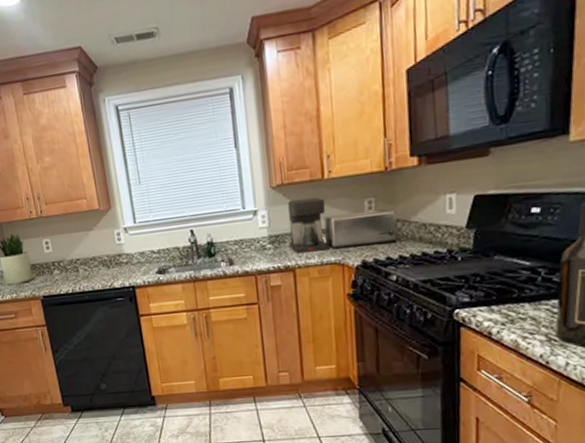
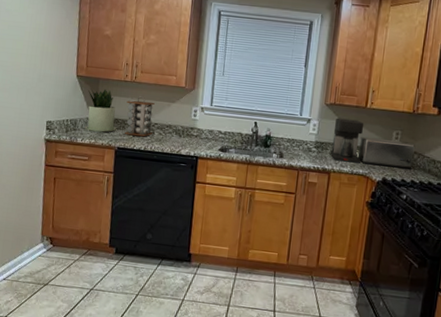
spice rack: none [38,231,78,280] -> present [125,96,155,137]

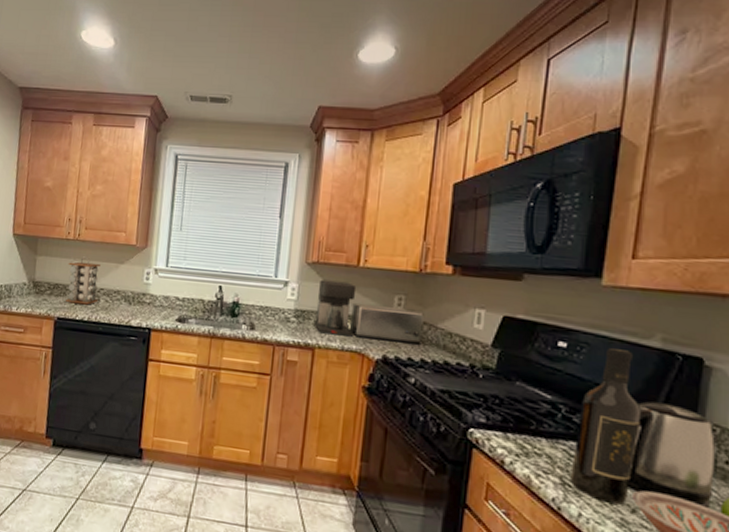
planter: present [85,88,118,133] -> none [21,248,58,300]

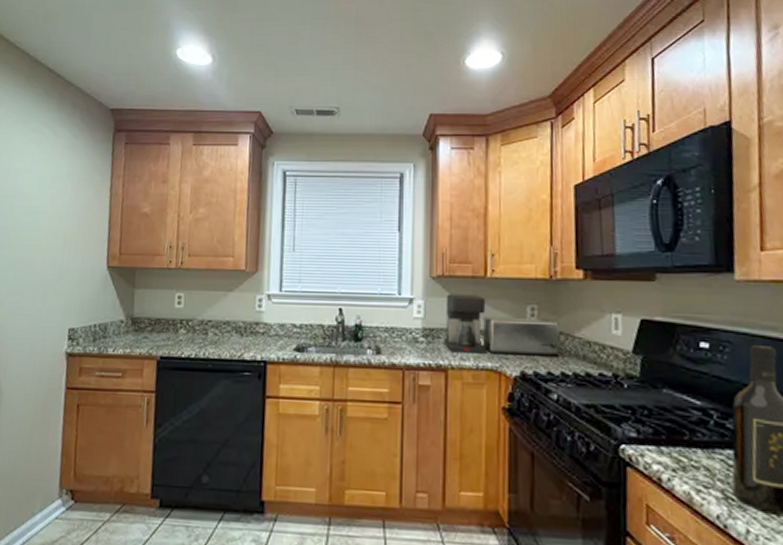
spice rack: present [66,256,101,305] -> none [169,286,207,340]

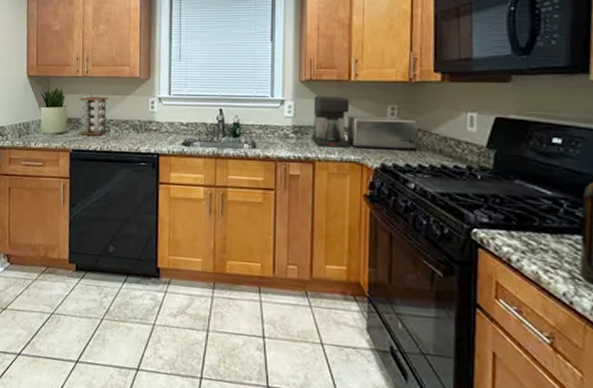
planter: none [117,280,160,338] -> present [38,87,71,134]
spice rack: none [169,286,207,340] -> present [79,91,109,136]

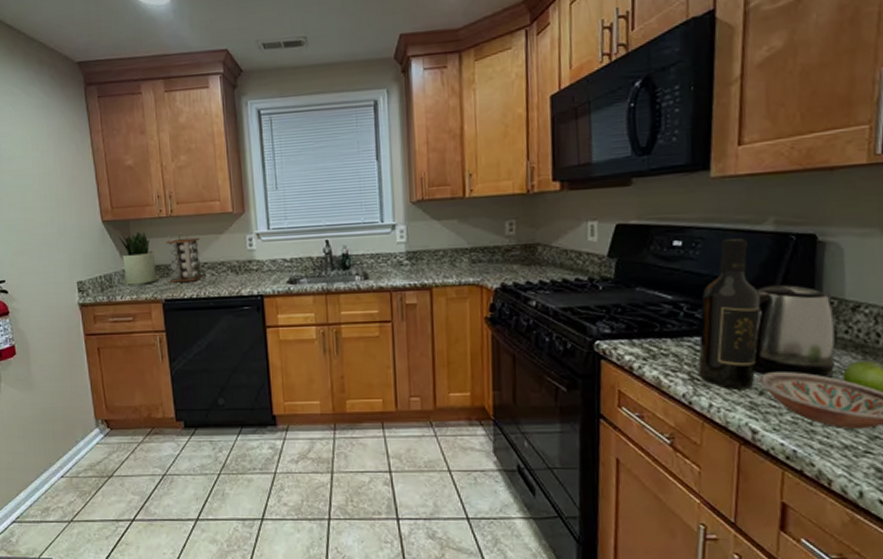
coffee maker: present [311,96,350,148] -> none [427,215,469,272]
toaster: present [346,115,419,151] -> none [463,231,539,270]

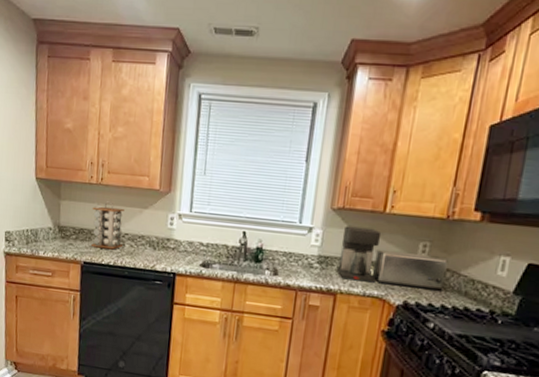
planter: present [119,231,161,285] -> none [47,193,83,245]
coffee maker: none [427,215,469,272] -> present [336,226,382,283]
toaster: none [463,231,539,270] -> present [371,249,449,291]

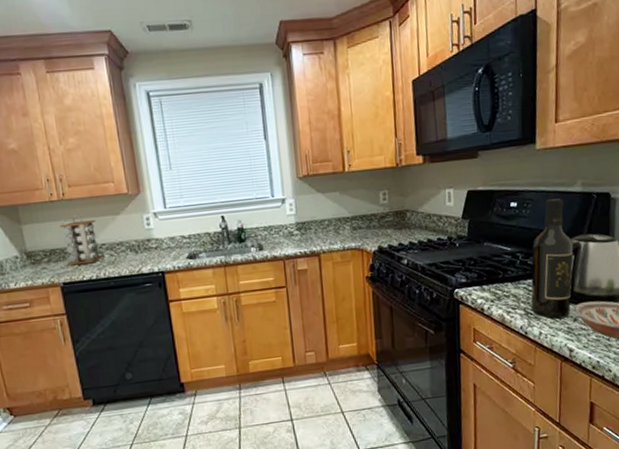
coffee maker: present [336,226,382,283] -> none [313,188,351,240]
toaster: present [371,249,449,291] -> none [345,200,408,236]

